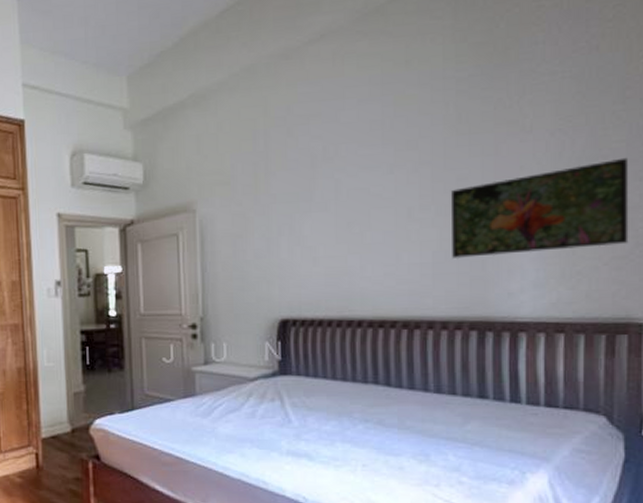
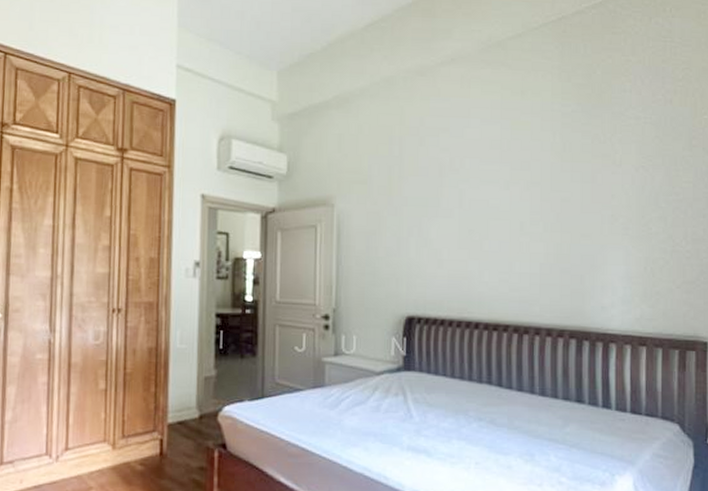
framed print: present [450,157,629,258] -> none [555,196,696,272]

